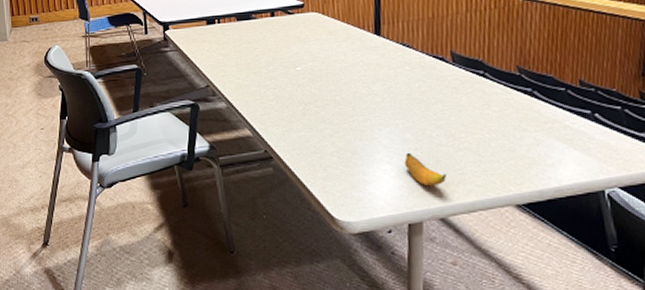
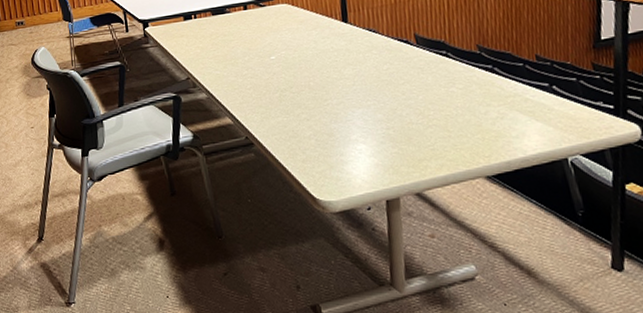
banana: present [404,152,446,187] -> none [378,131,419,164]

